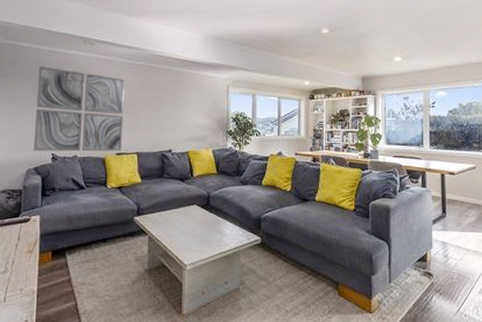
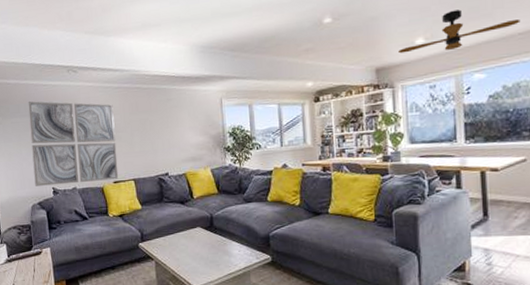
ceiling fan: none [381,38,473,69] -> present [398,9,521,54]

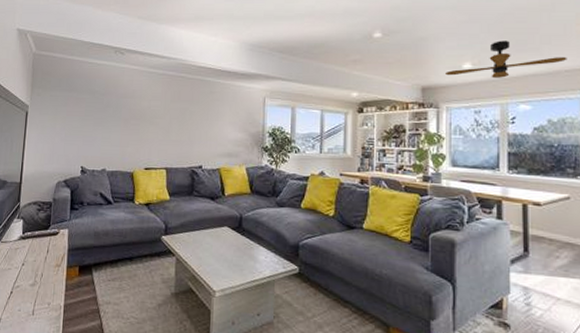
wall art: present [28,101,119,186] -> none [63,77,155,166]

